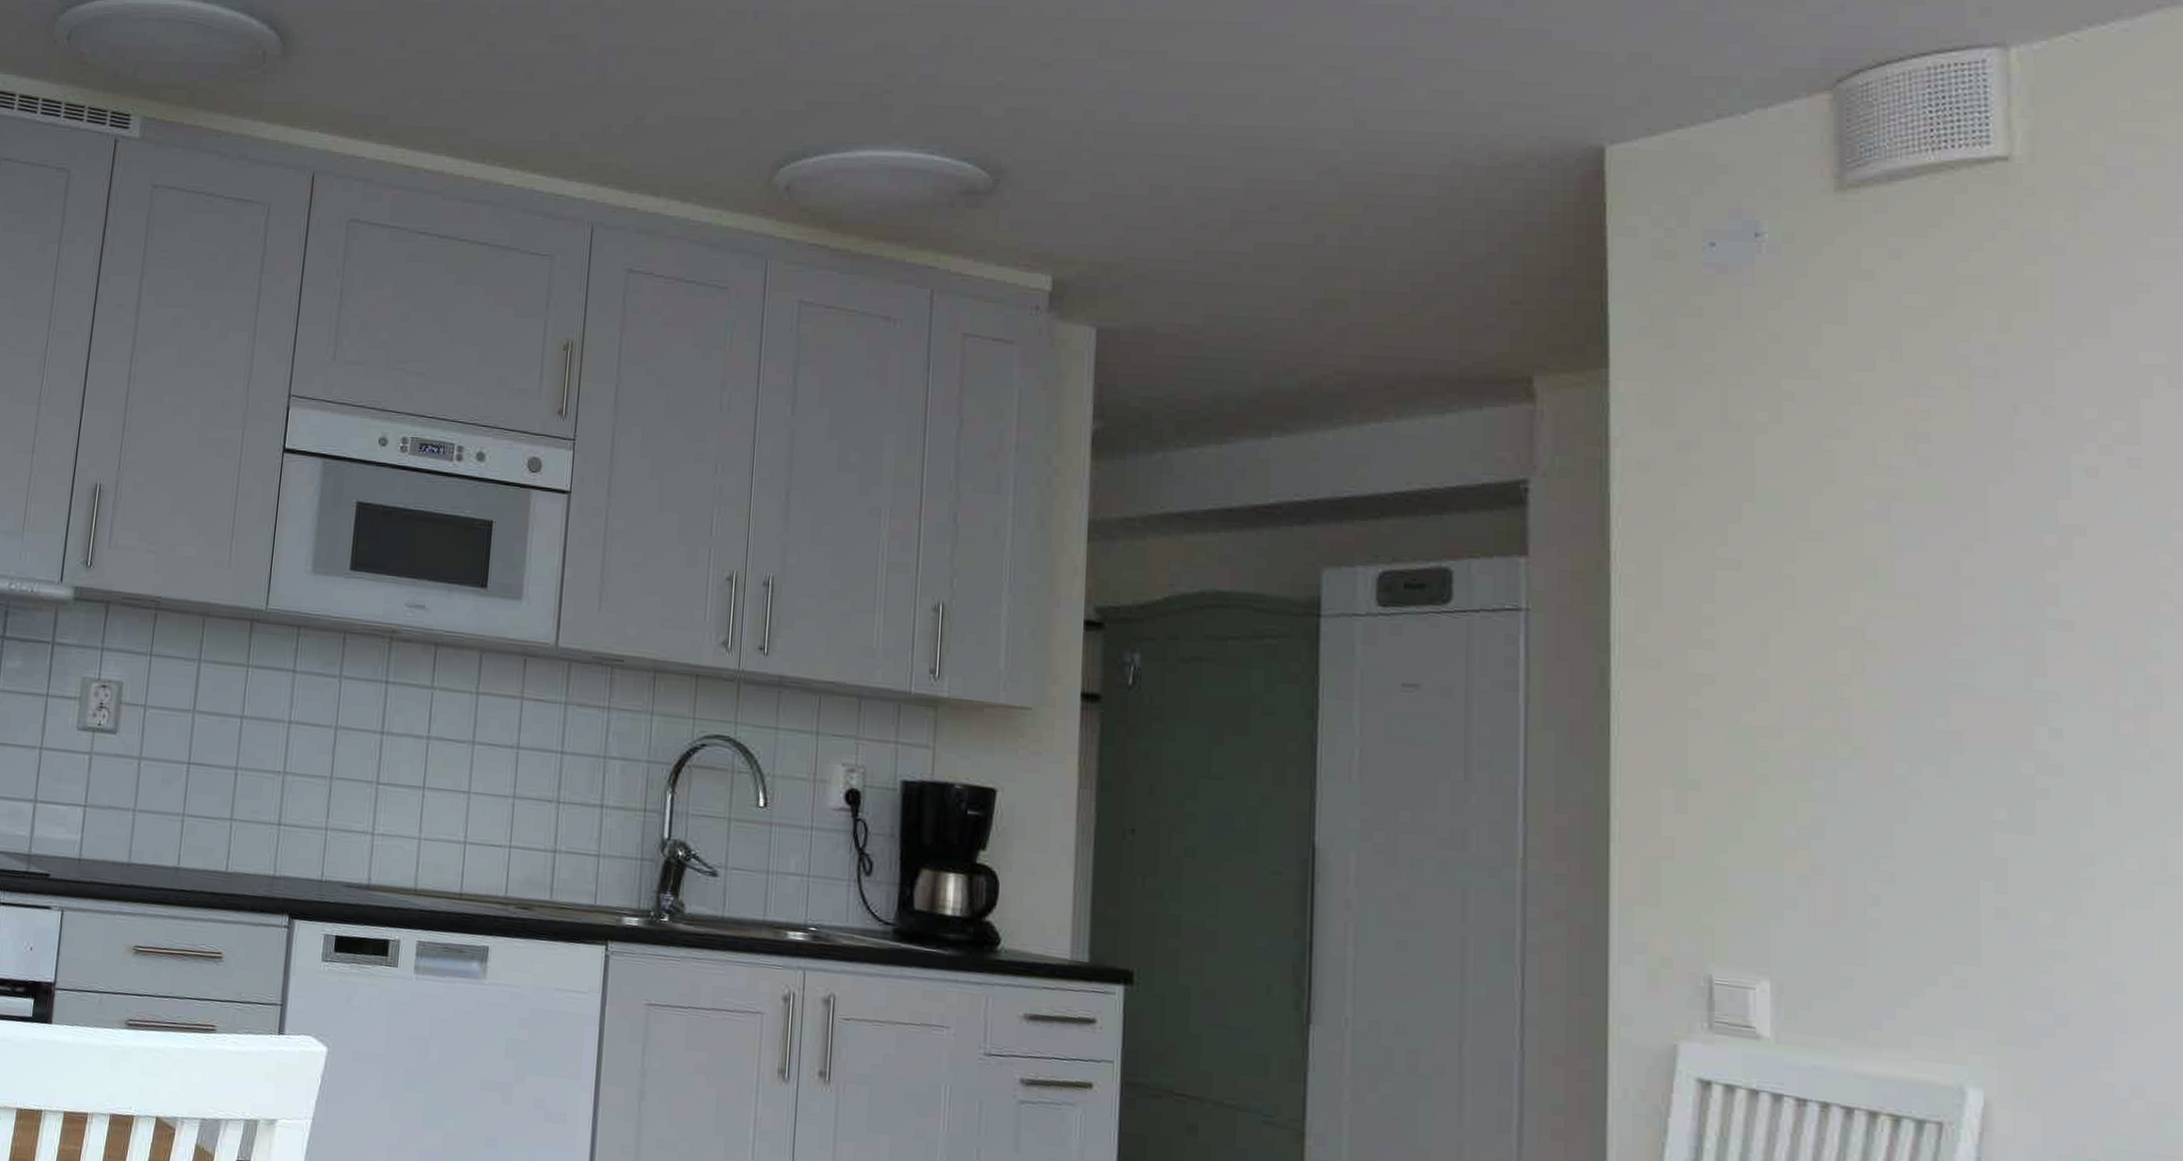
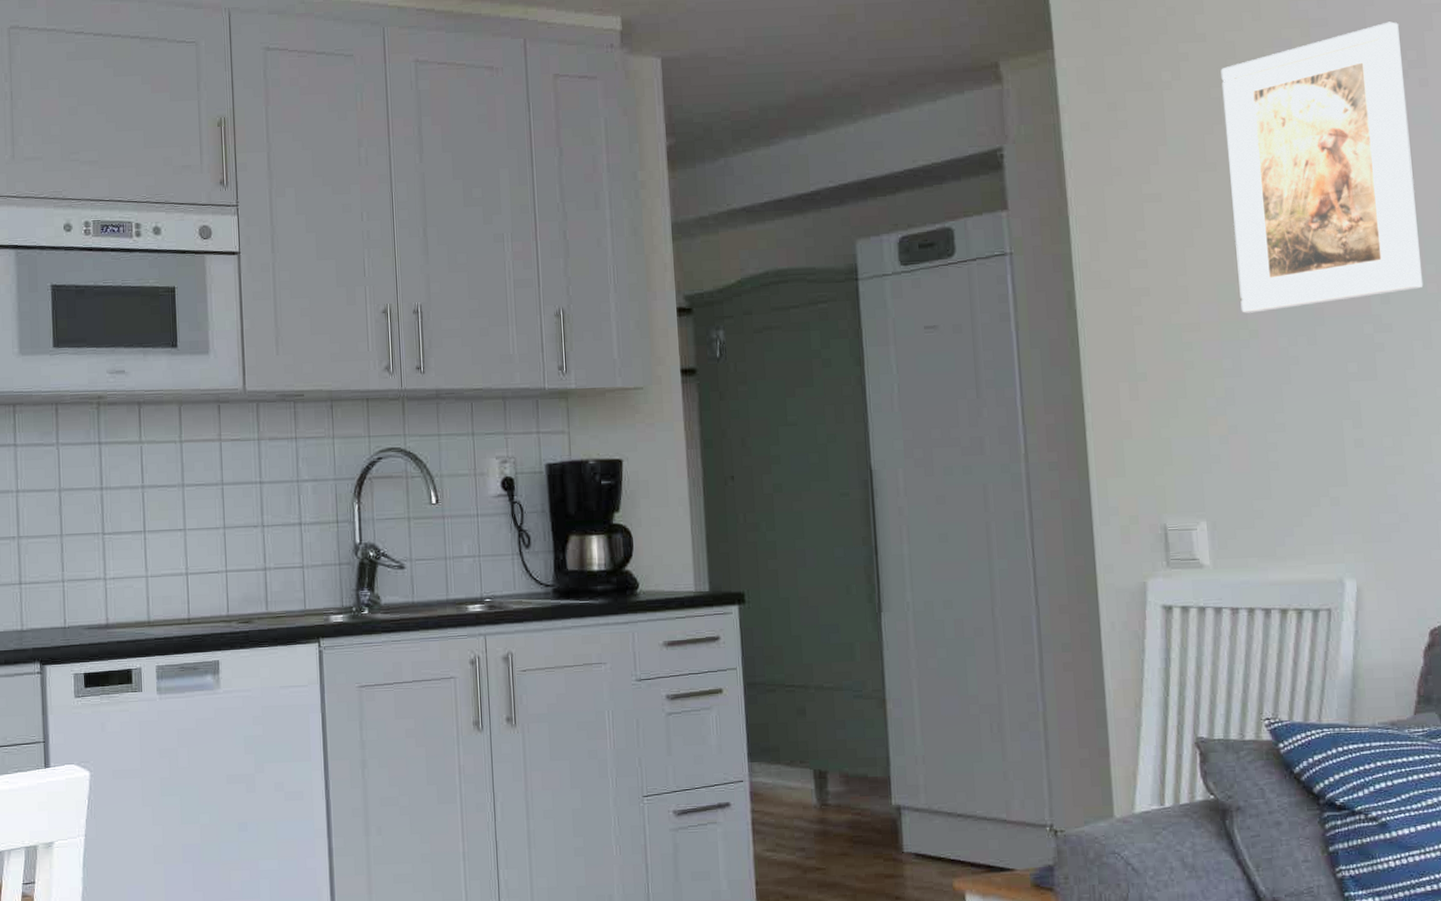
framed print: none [1839,381,2114,726] -> present [1220,21,1423,313]

